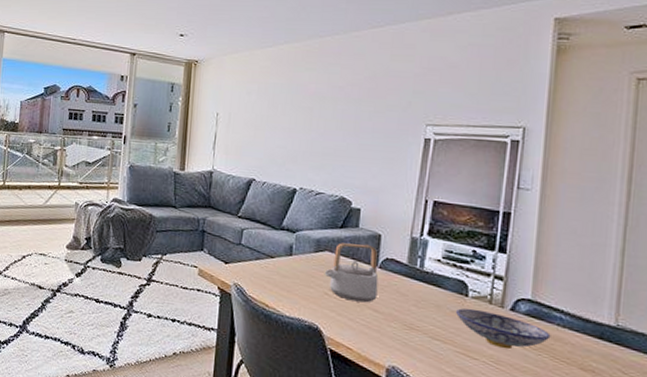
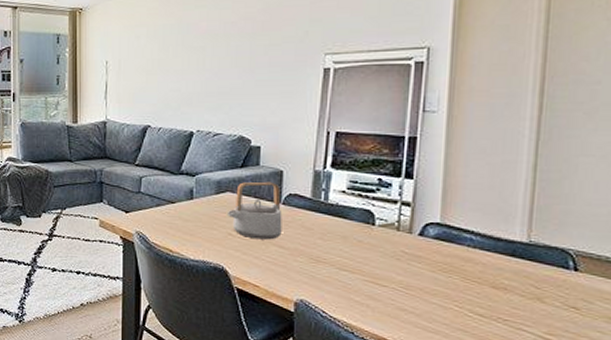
bowl: present [455,308,551,350] -> none [362,237,461,274]

